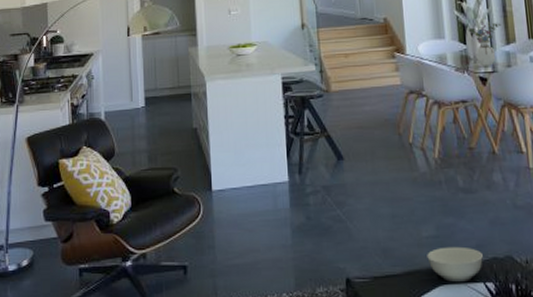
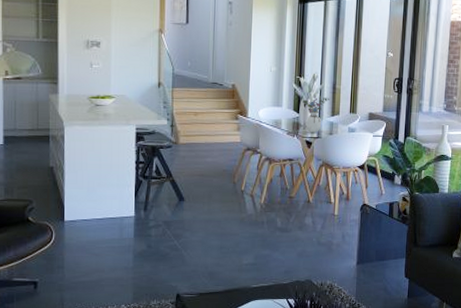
bowl: present [427,246,483,282] -> none [245,272,289,298]

